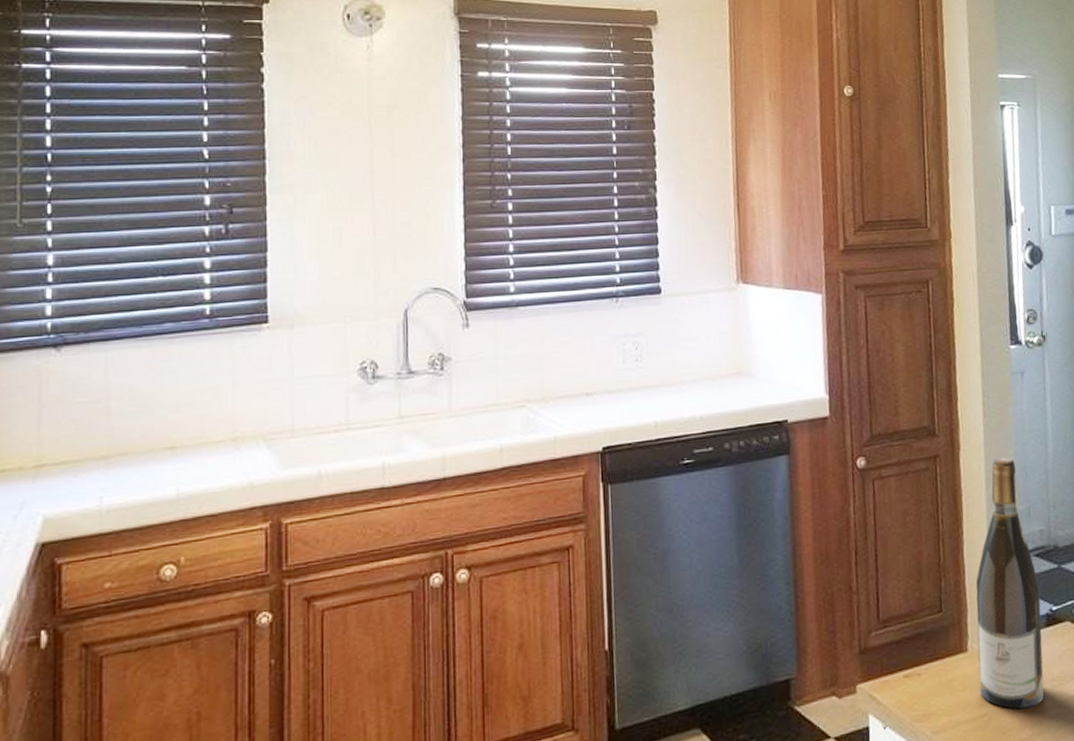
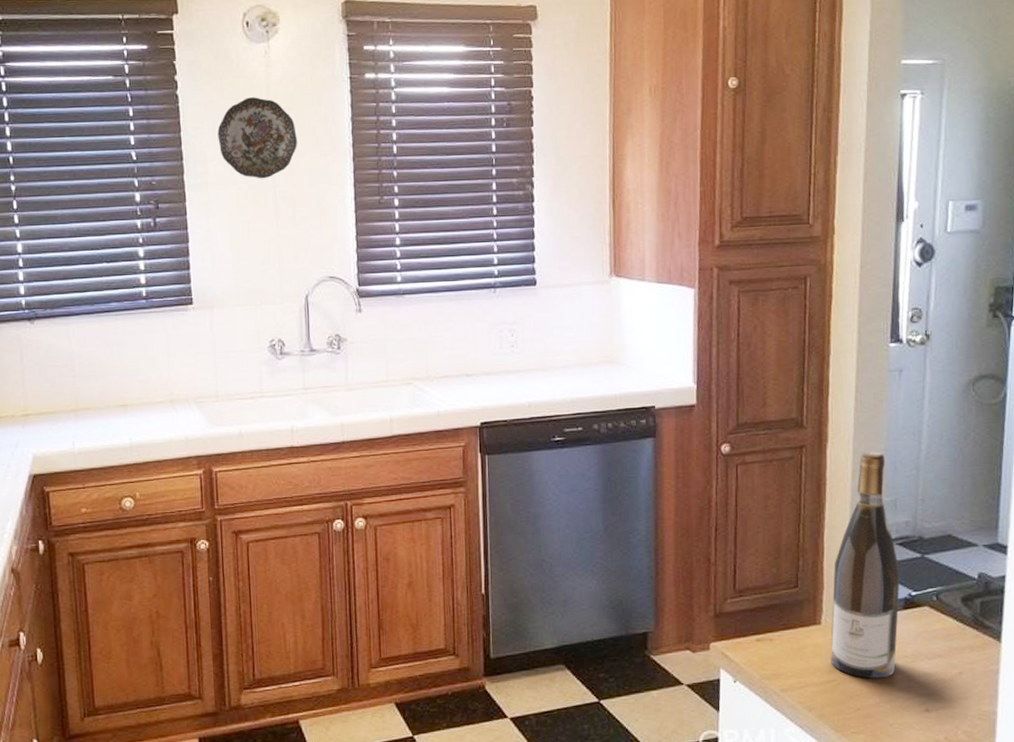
decorative plate: none [308,93,401,181] -> present [217,97,298,179]

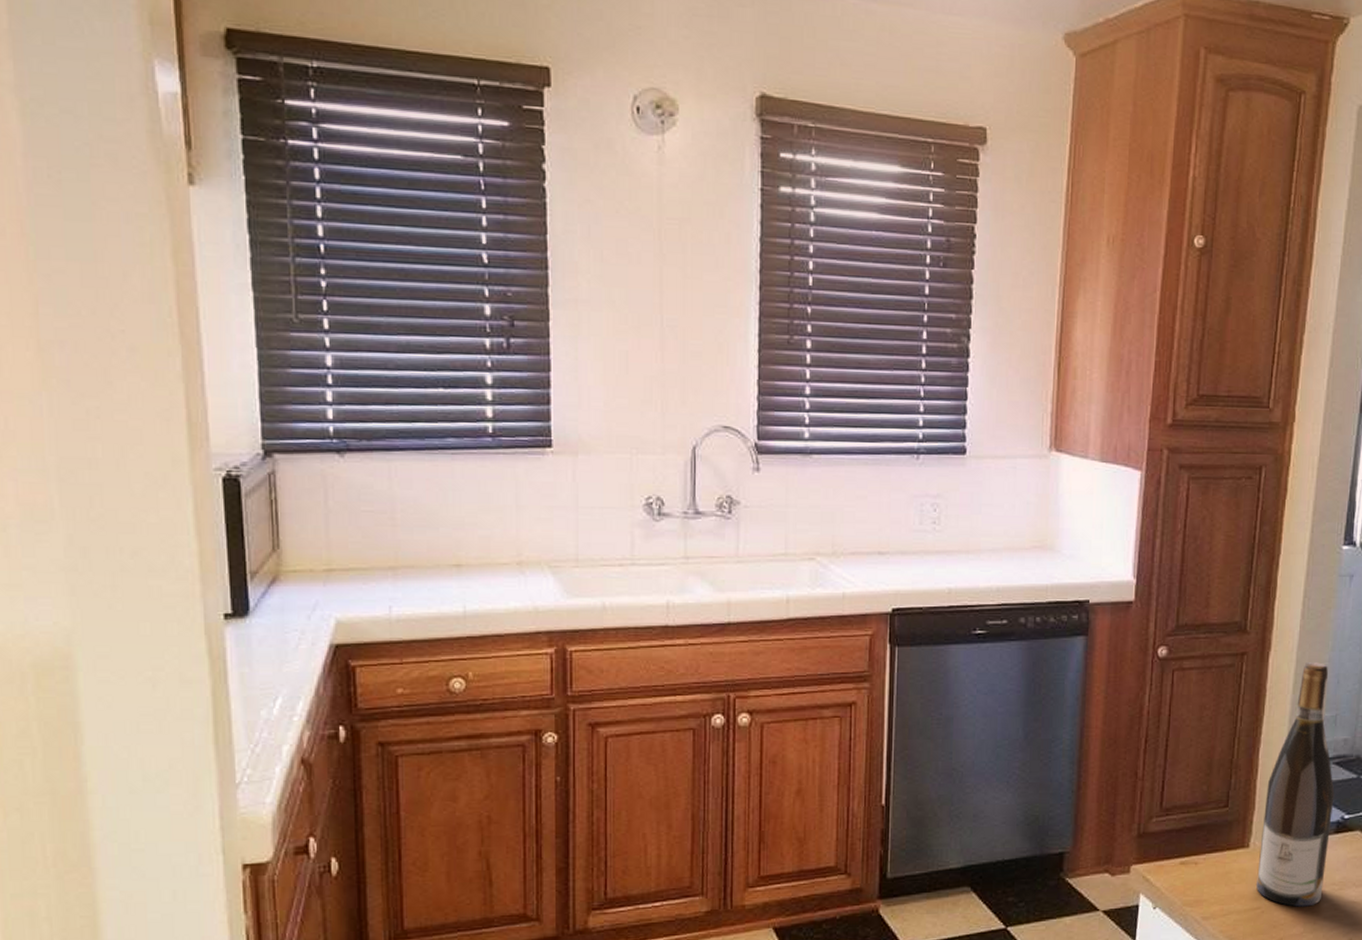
decorative plate: present [217,97,298,179] -> none [594,200,694,302]

